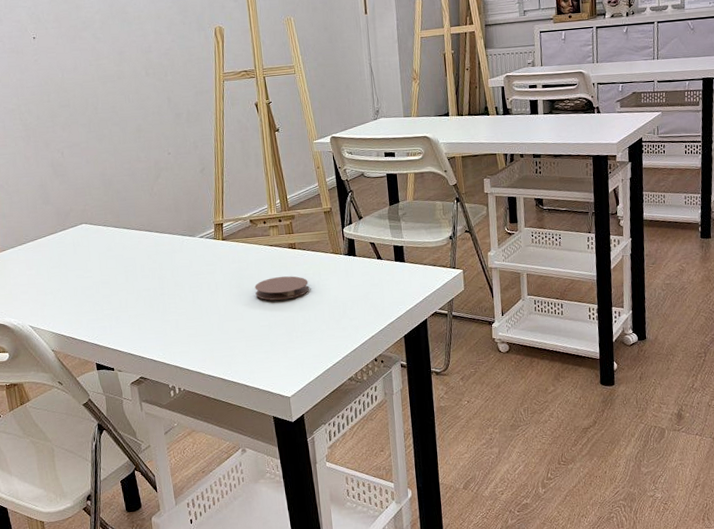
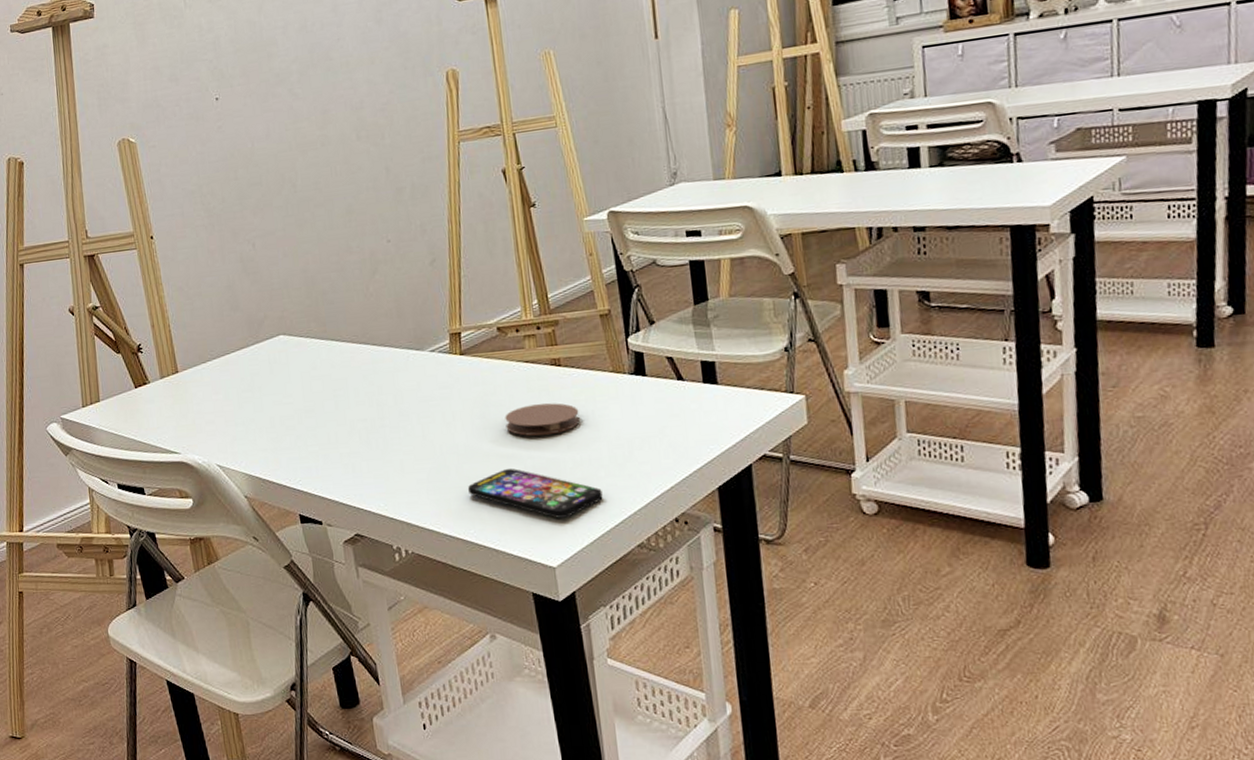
smartphone: none [227,325,324,361] -> present [468,469,603,518]

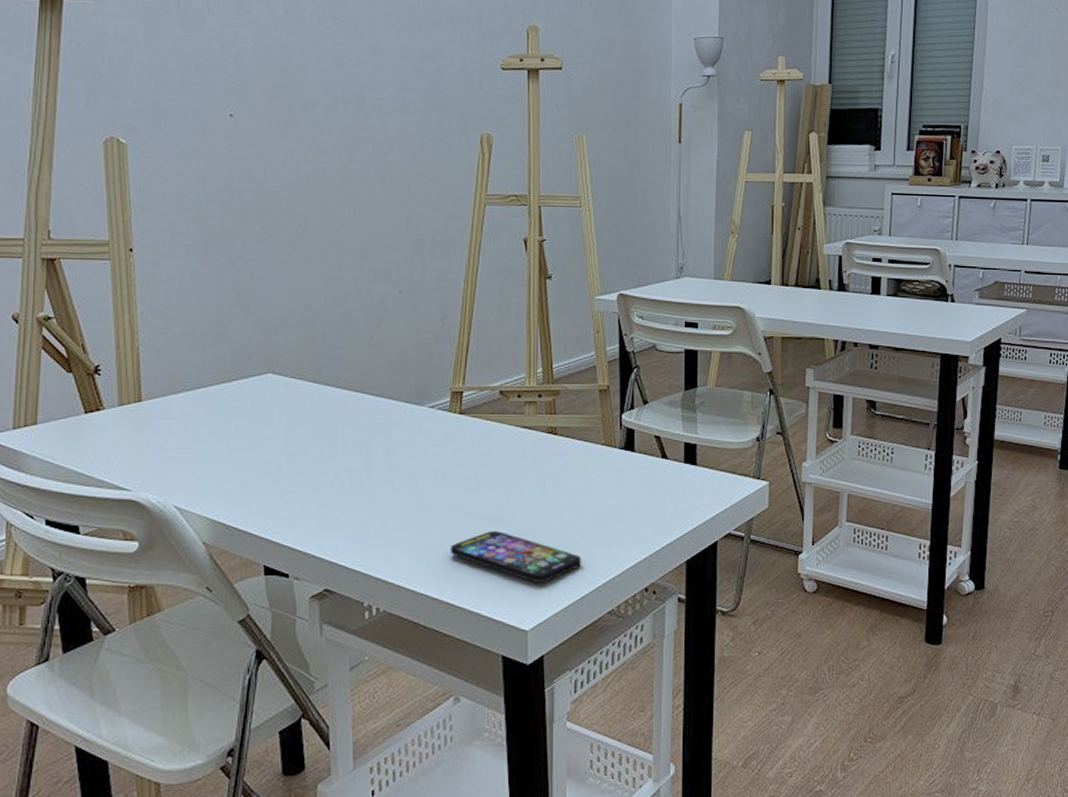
coaster: present [505,403,580,436] -> none [496,470,569,501]

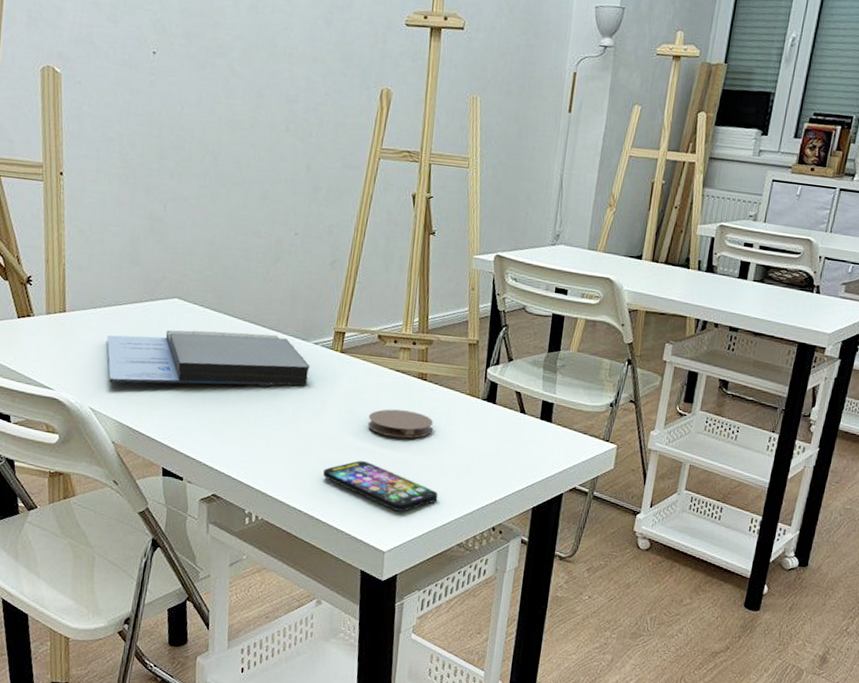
notebook: none [191,402,426,474] -> present [107,329,310,387]
coaster: none [496,470,569,501] -> present [368,409,433,439]

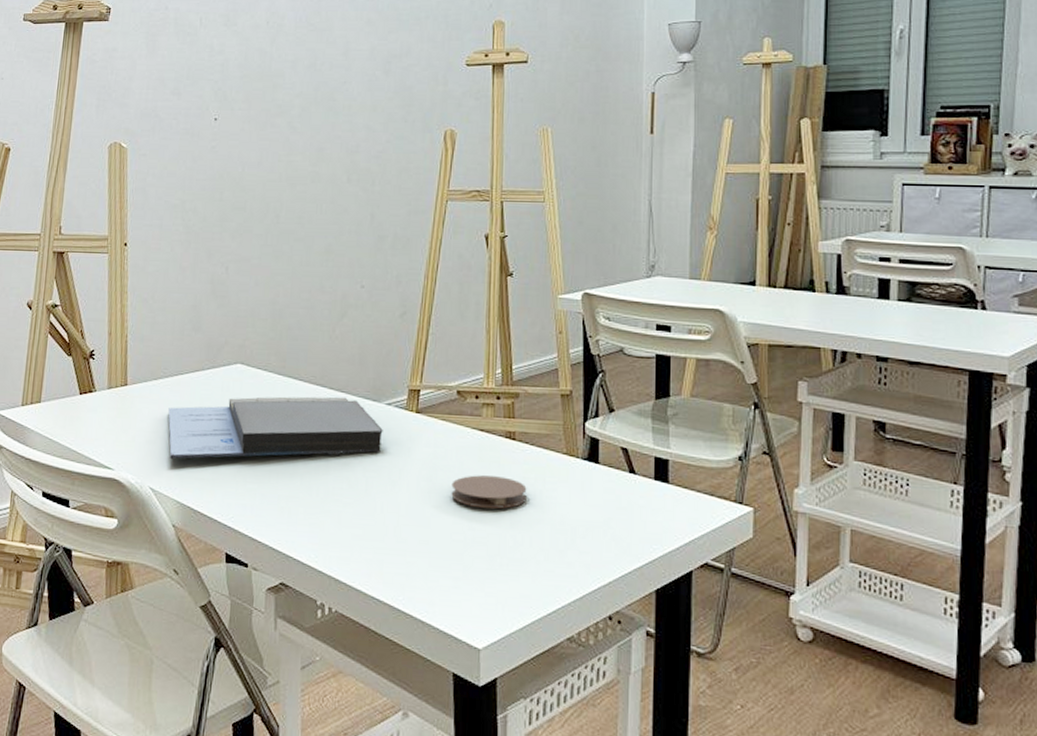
smartphone: present [323,460,438,512] -> none [403,538,539,598]

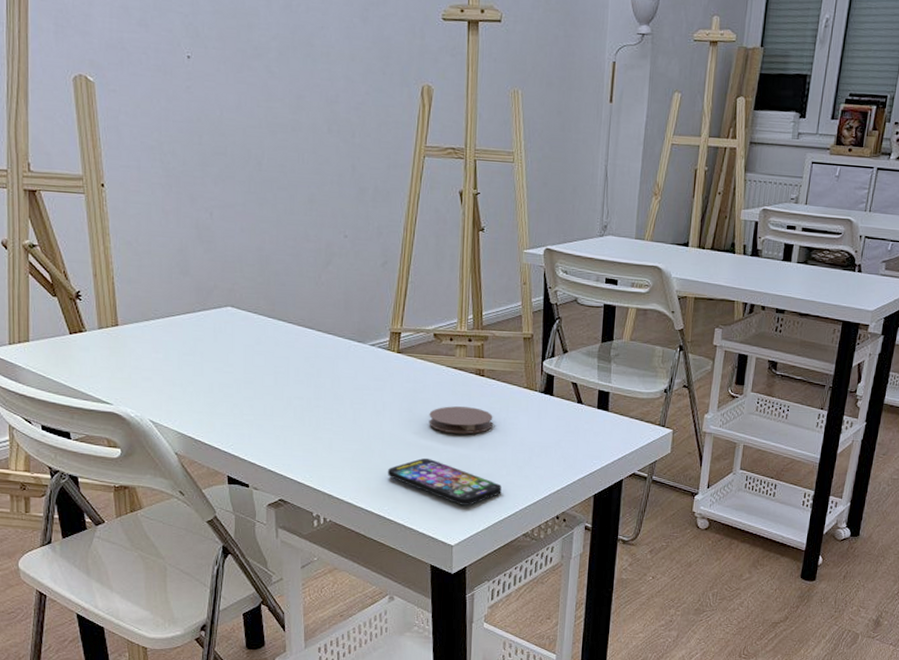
notebook: present [168,396,383,459] -> none [162,337,368,394]
smartphone: none [403,538,539,598] -> present [388,458,502,506]

